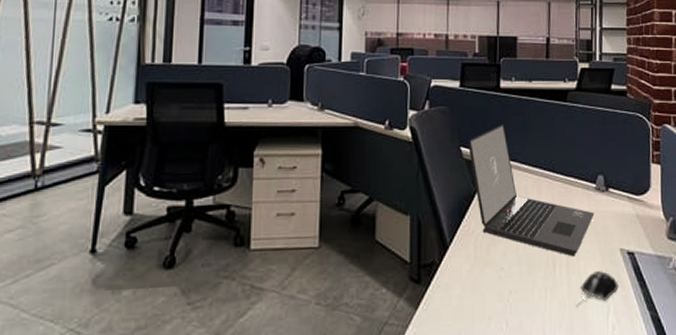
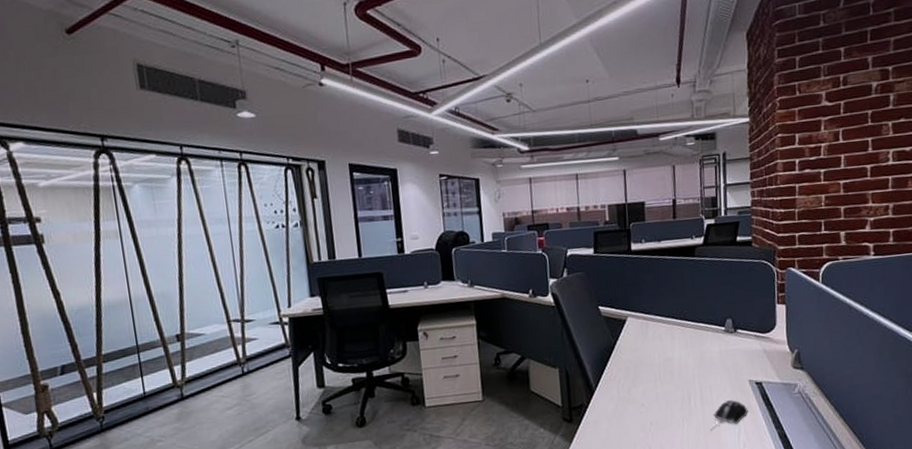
laptop: present [468,123,595,257] -> none [605,282,724,391]

